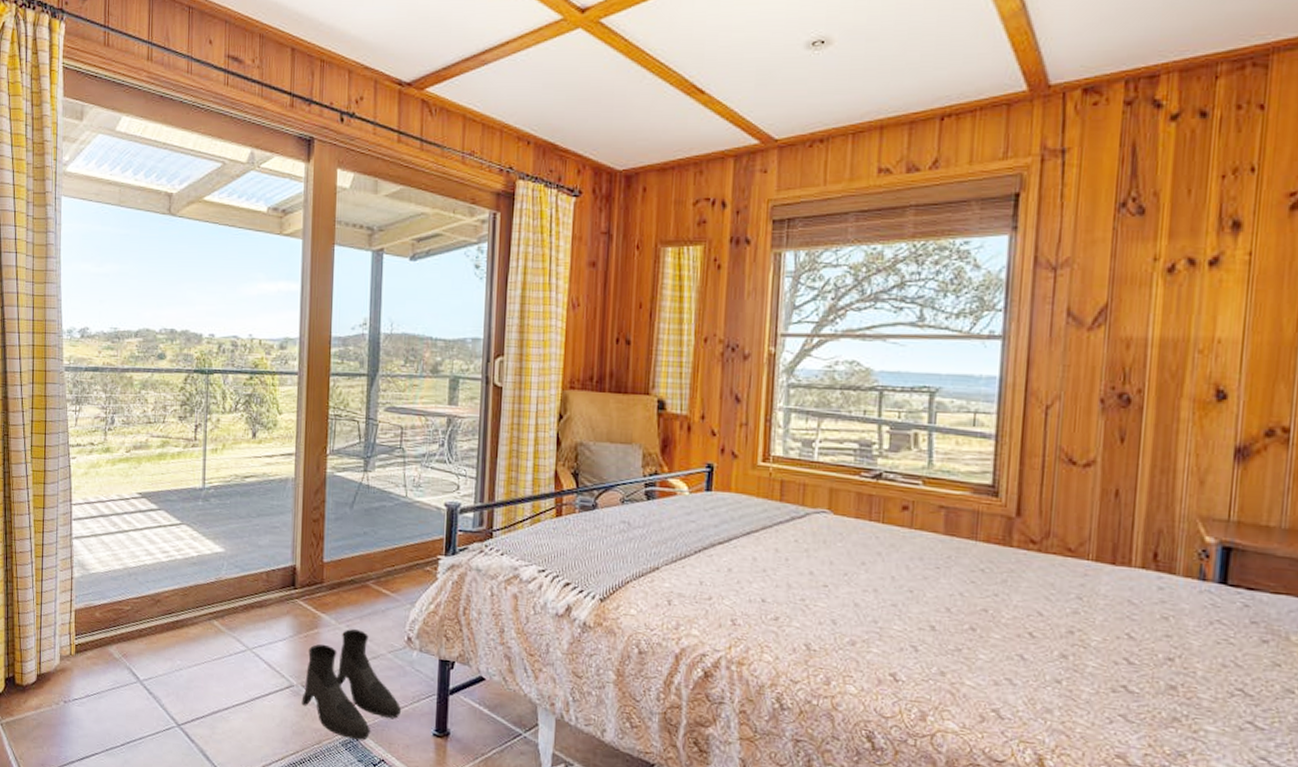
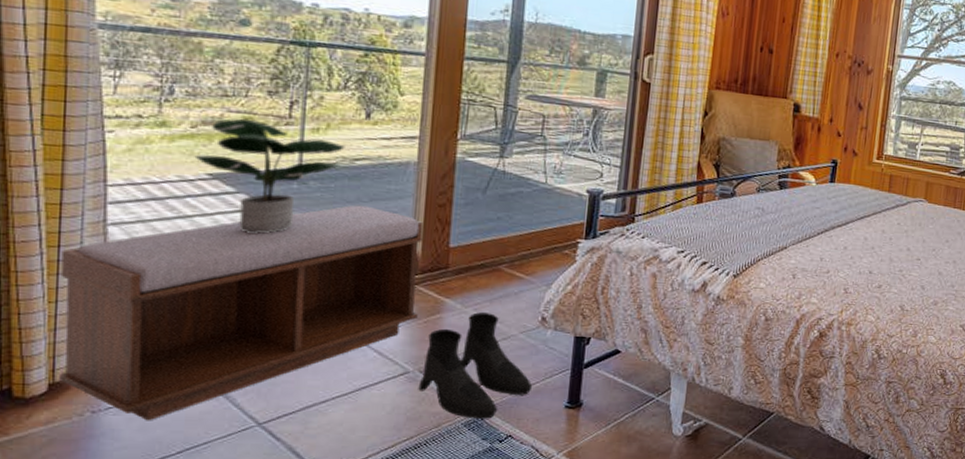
bench: none [44,520,301,714] -> present [59,205,424,421]
potted plant: none [129,442,237,547] -> present [194,118,345,234]

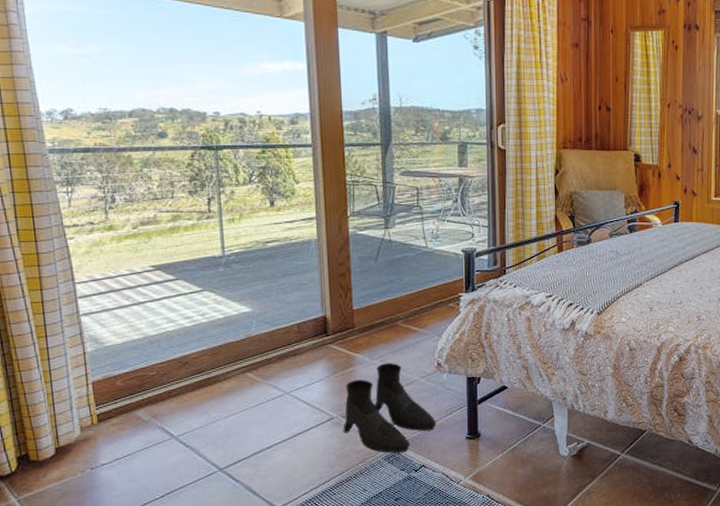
bench: present [59,205,424,421] -> none [49,281,335,473]
potted plant: present [194,118,345,234] -> none [139,216,257,312]

